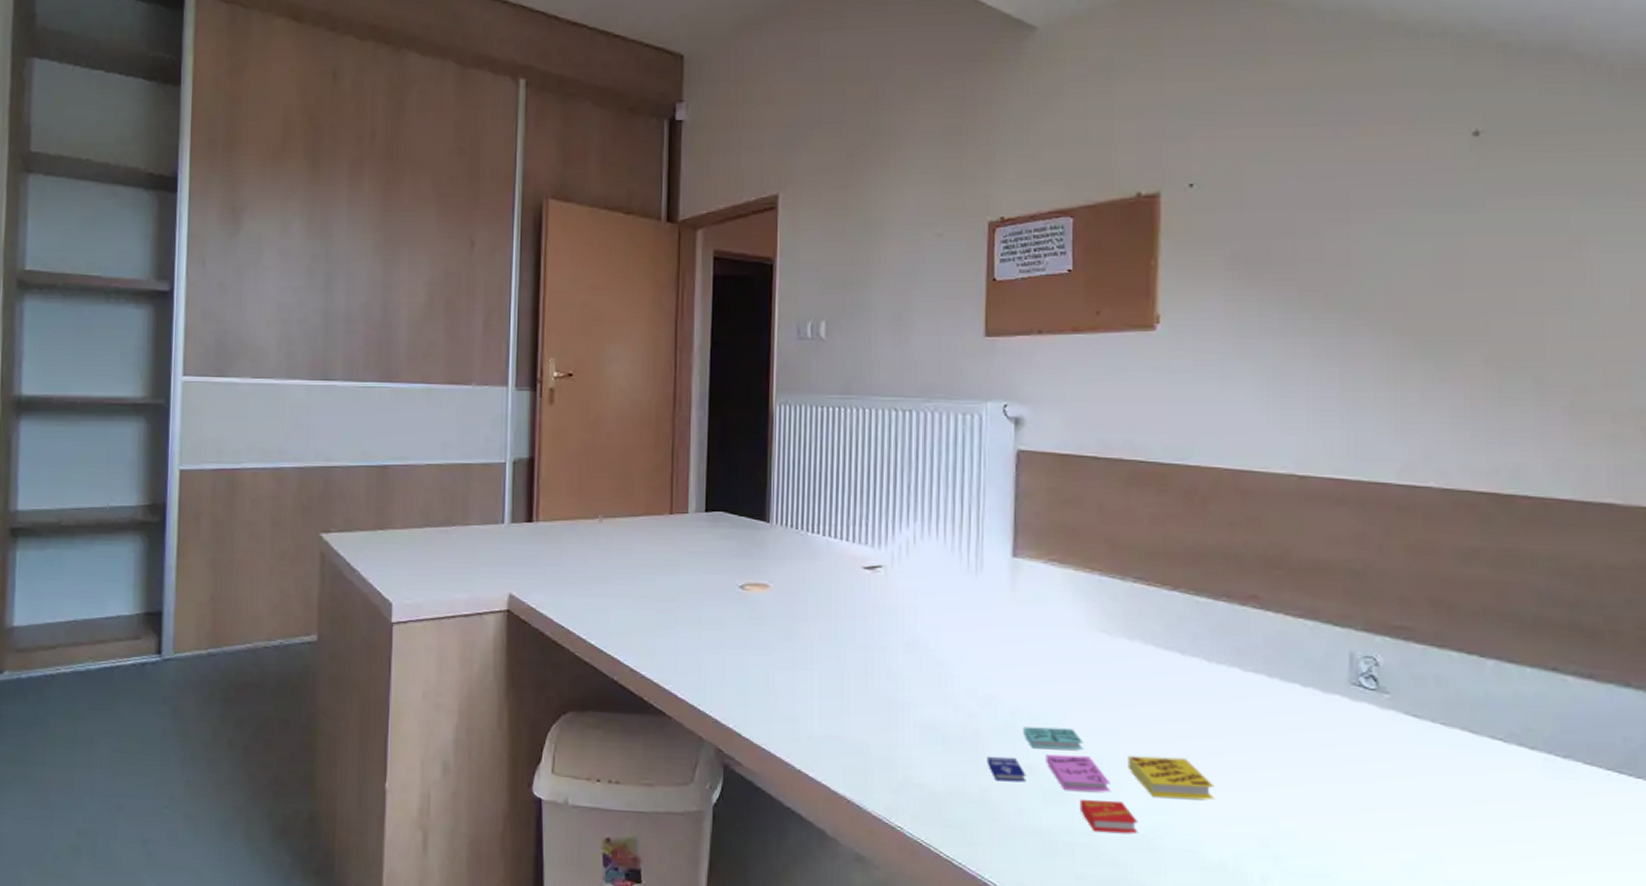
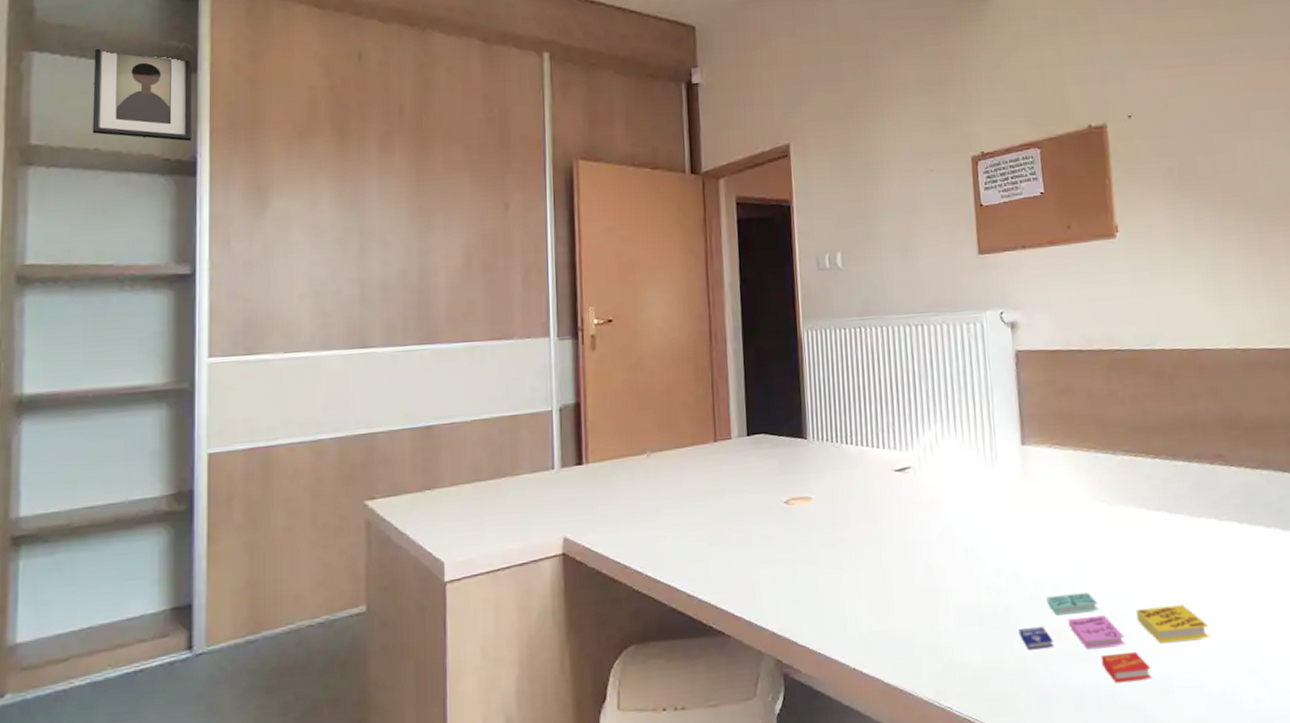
picture frame: none [84,55,176,156] -> present [92,47,192,142]

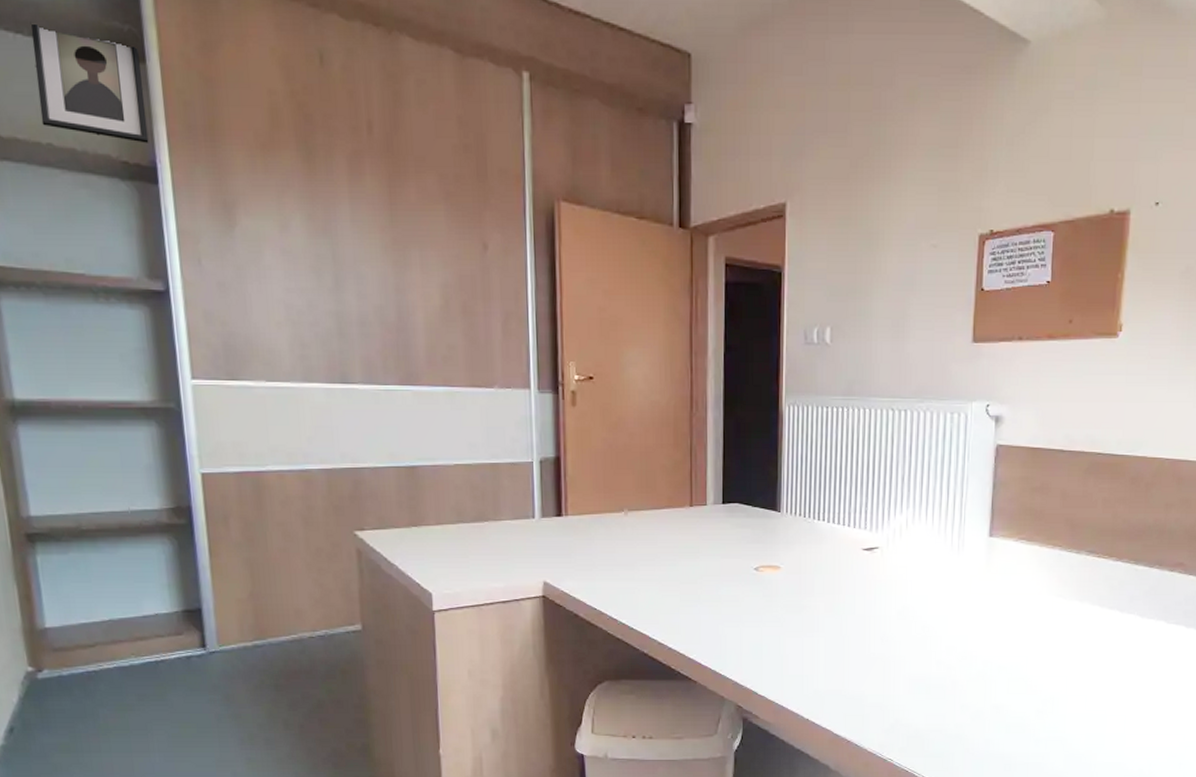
books: present [1018,592,1211,682] -> none [962,675,1139,753]

